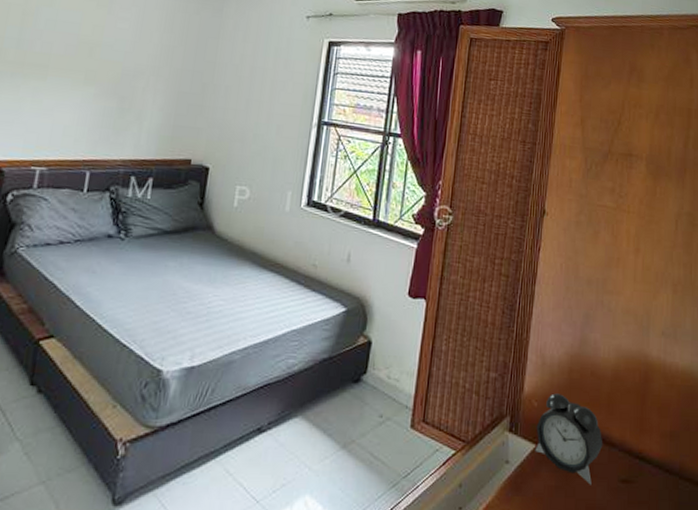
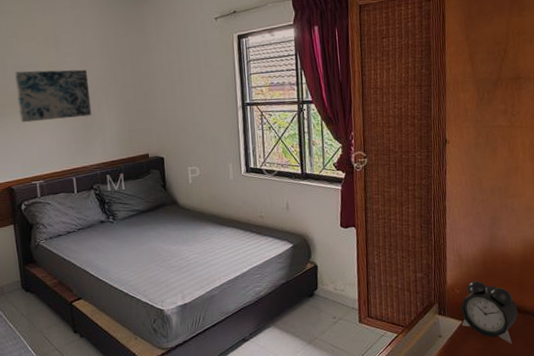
wall art: none [38,26,139,99] -> present [14,69,92,123]

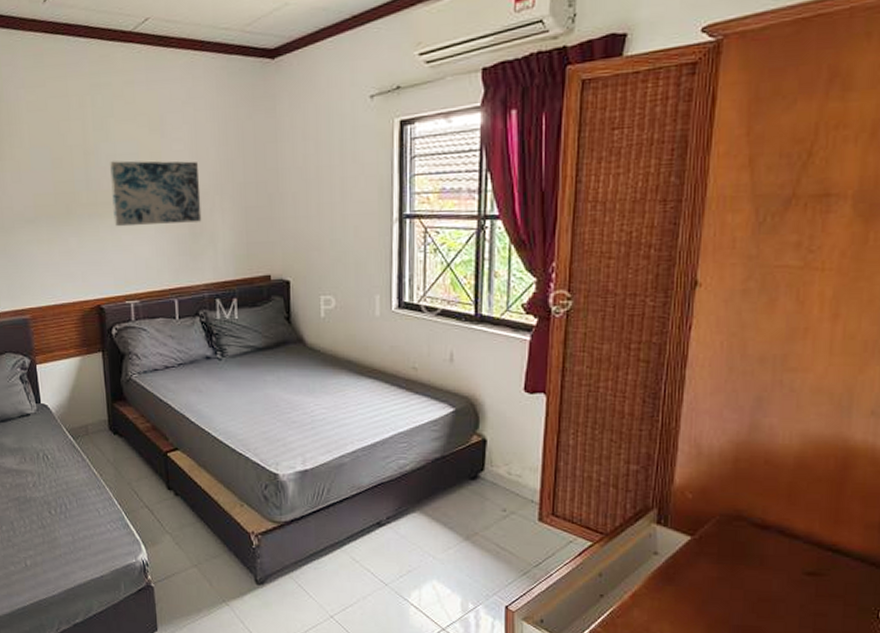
alarm clock: present [460,281,519,344] -> none [690,484,782,577]

